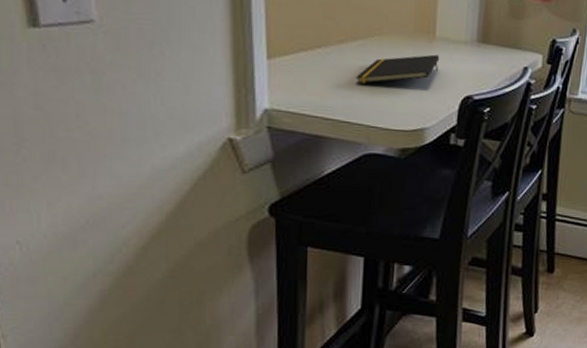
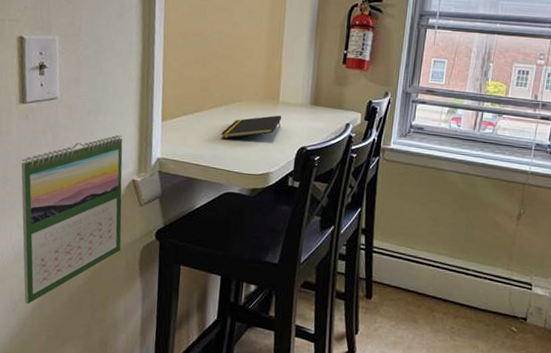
calendar: none [42,76,218,310] -> present [21,135,123,305]

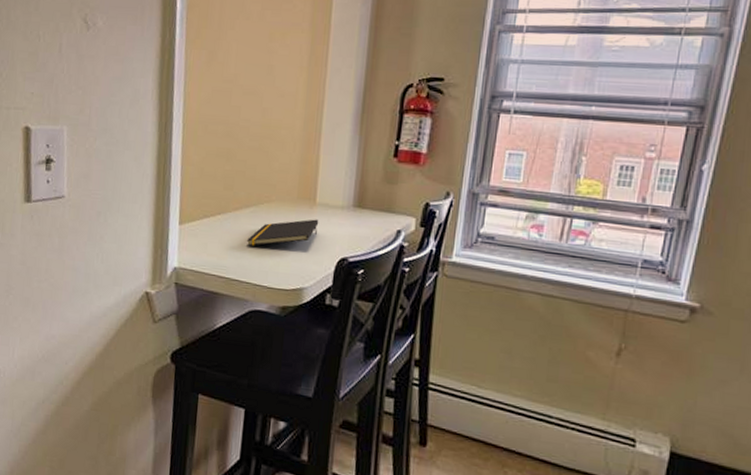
calendar: present [21,135,123,305] -> none [25,239,136,430]

